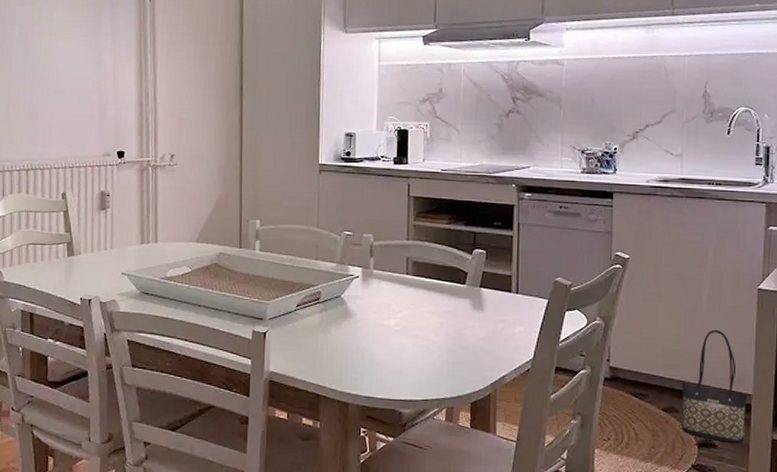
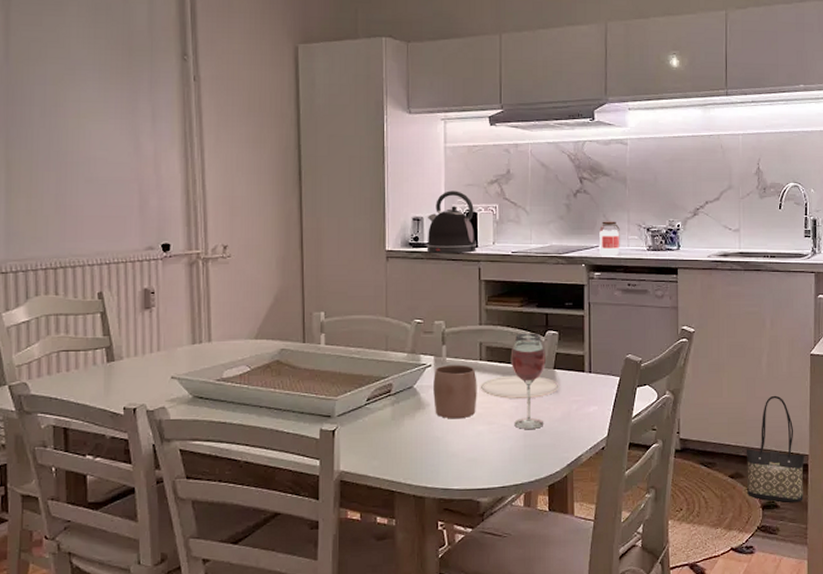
kettle: none [358,108,406,169] -> present [426,191,476,253]
mug: none [360,277,403,330] -> present [433,365,477,419]
plate: none [405,291,485,316] -> present [480,375,559,400]
wineglass: none [436,250,472,345] -> present [510,333,546,429]
jar: none [531,142,553,178] -> present [599,221,620,257]

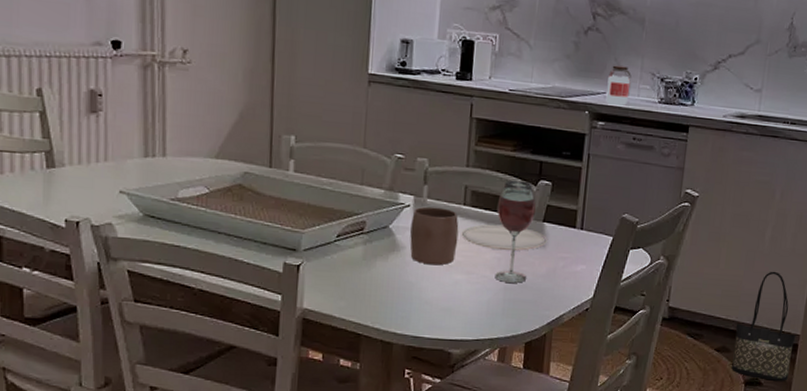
kettle: present [426,191,476,253] -> none [414,12,471,85]

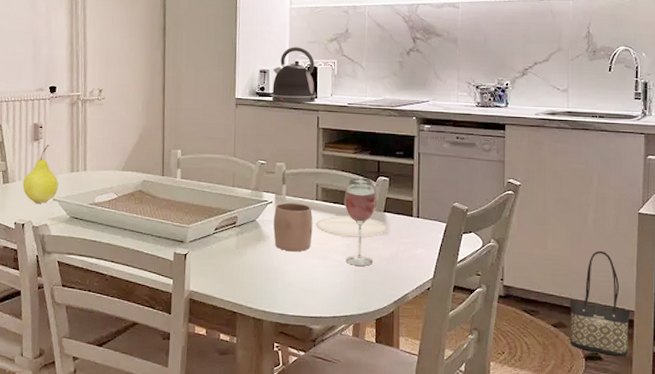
fruit: none [75,118,127,197] -> present [22,144,59,204]
kettle: none [414,12,471,85] -> present [271,47,316,103]
jar: present [606,65,631,106] -> none [430,78,450,112]

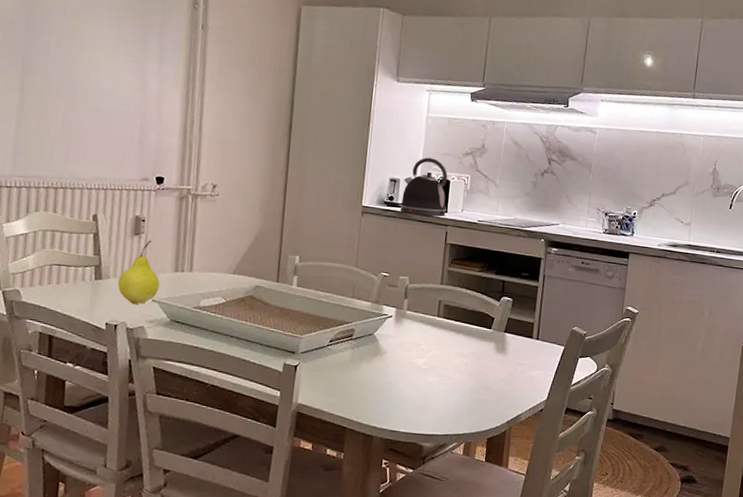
mug: present [273,202,313,252] -> none [391,317,433,368]
plate: present [315,215,389,238] -> none [435,333,508,357]
wineglass: present [344,177,377,266] -> none [462,296,499,385]
tote bag: present [569,250,631,356] -> none [669,379,726,480]

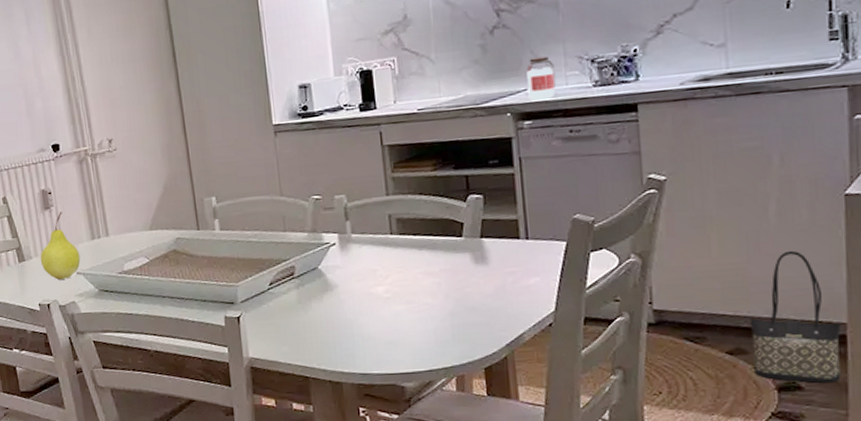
kettle: present [400,157,448,216] -> none [316,48,375,122]
jar: none [559,201,580,236] -> present [526,56,556,101]
tote bag: none [669,379,726,480] -> present [749,250,841,383]

